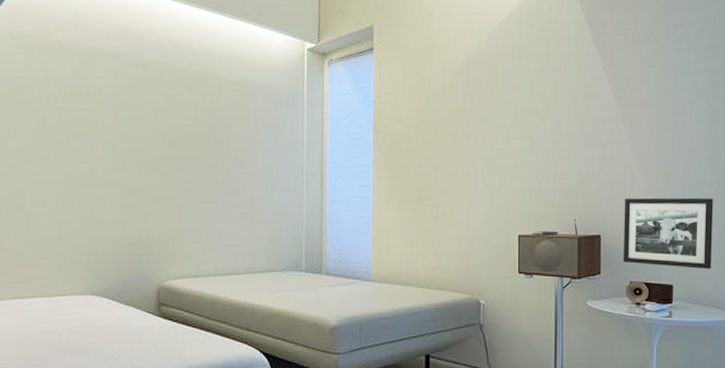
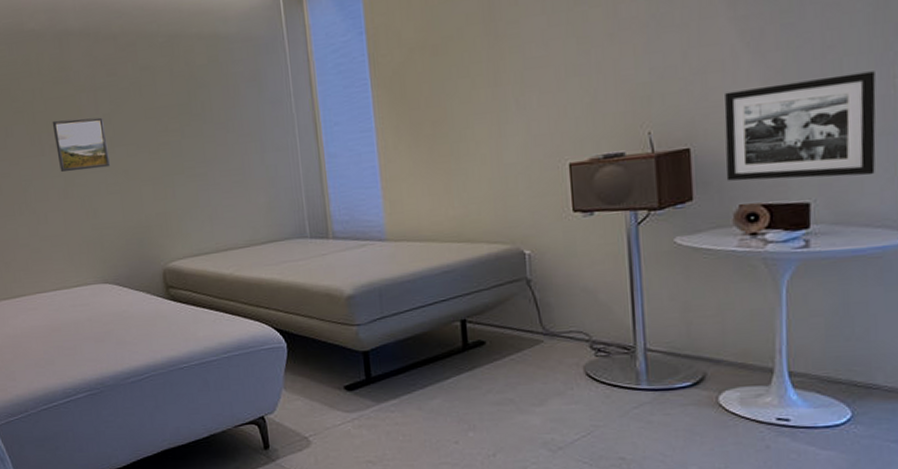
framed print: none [62,130,120,183] -> present [52,117,110,172]

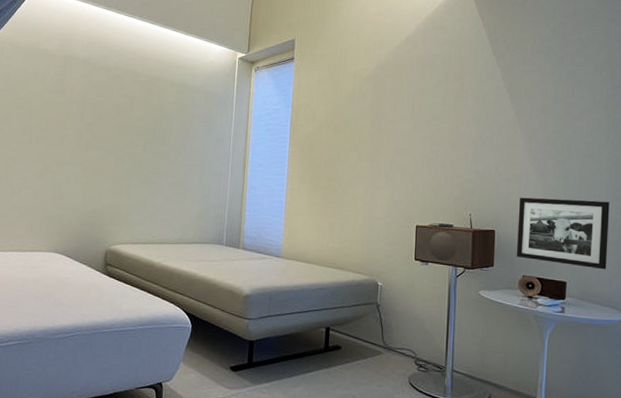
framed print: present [52,117,110,172] -> none [41,119,85,163]

